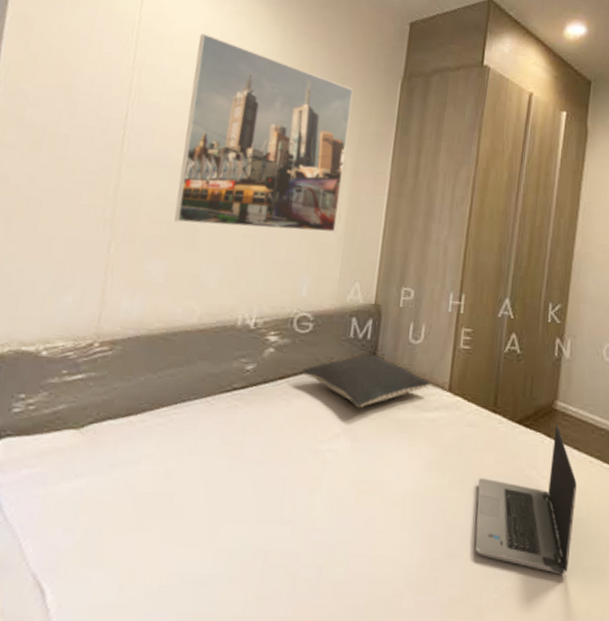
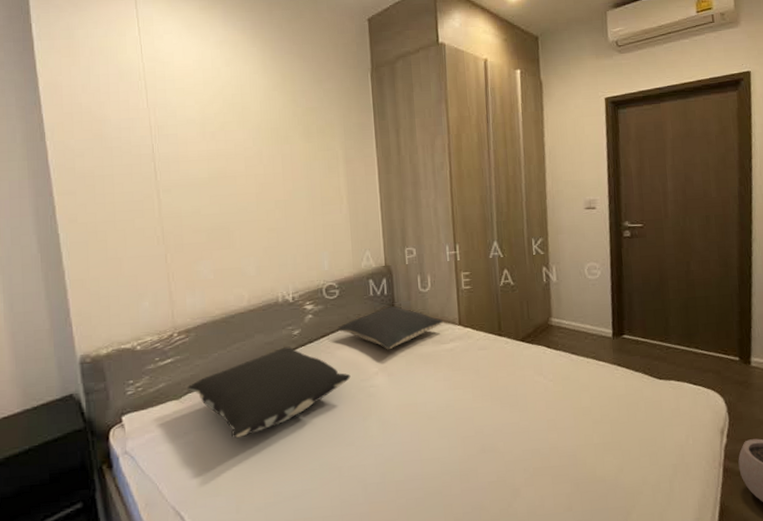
pillow: none [94,383,306,492] -> present [187,346,351,438]
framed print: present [174,34,353,233] -> none [194,67,341,229]
laptop computer: present [474,424,577,575] -> none [497,336,582,453]

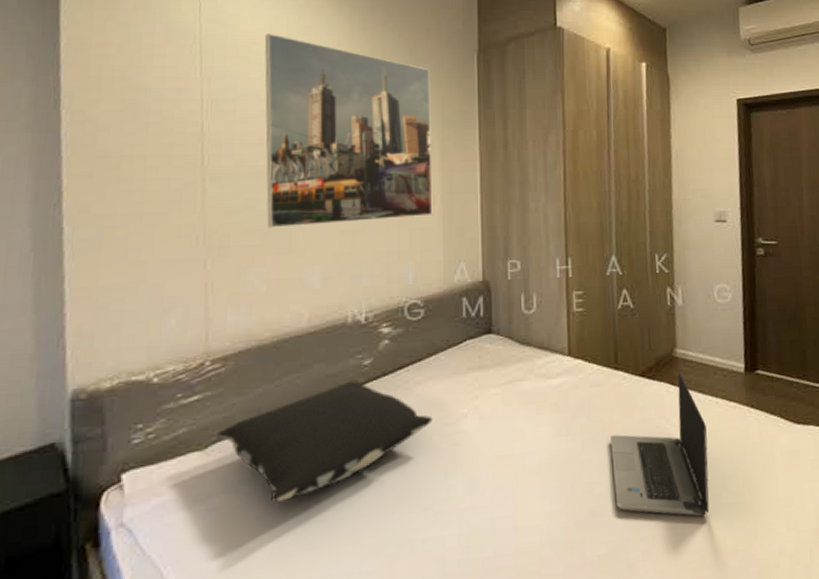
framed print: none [194,67,341,229] -> present [264,34,433,228]
pillow: present [337,305,444,350] -> none [419,330,550,386]
laptop computer: none [497,336,582,453] -> present [611,371,710,517]

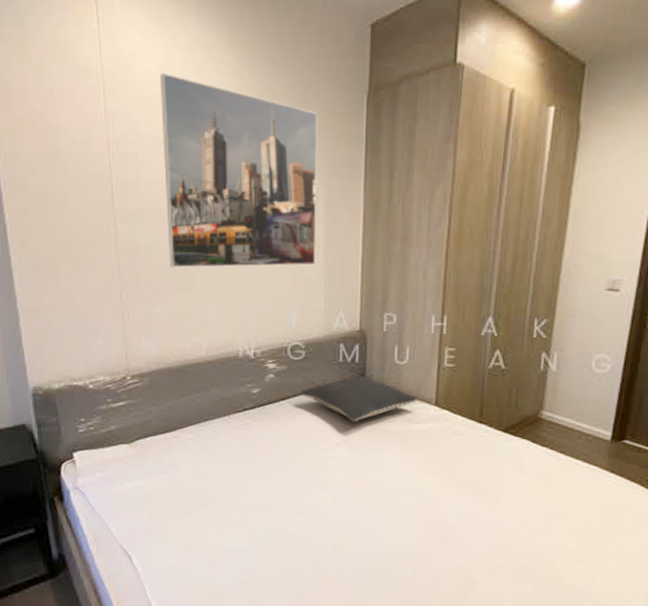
pillow: present [217,380,433,502] -> none [139,404,310,489]
pillow: none [419,330,550,386] -> present [300,375,418,422]
laptop computer: present [611,371,710,517] -> none [465,431,562,556]

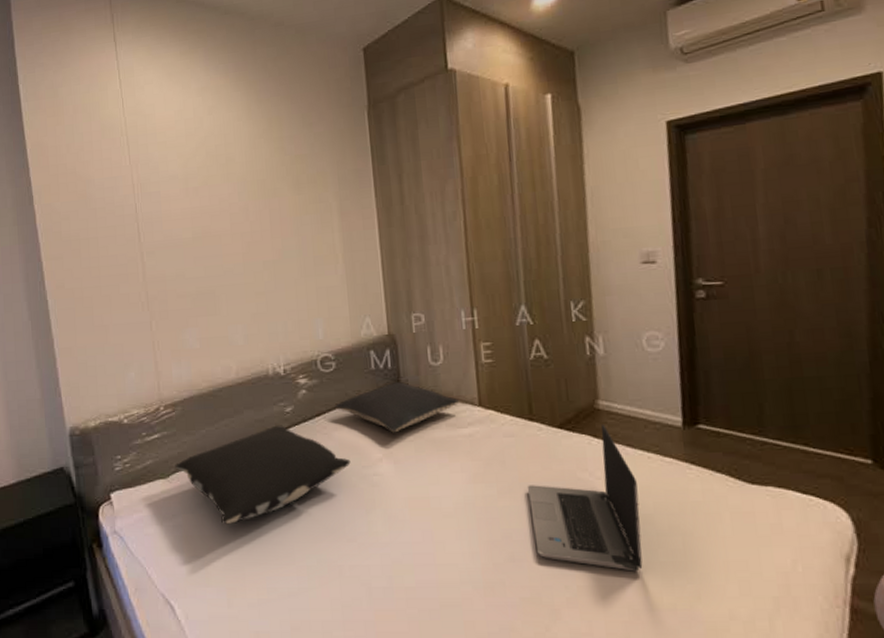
pillow: none [139,404,310,489] -> present [175,425,351,524]
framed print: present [159,74,318,268] -> none [176,118,336,293]
laptop computer: none [465,431,562,556] -> present [528,424,643,572]

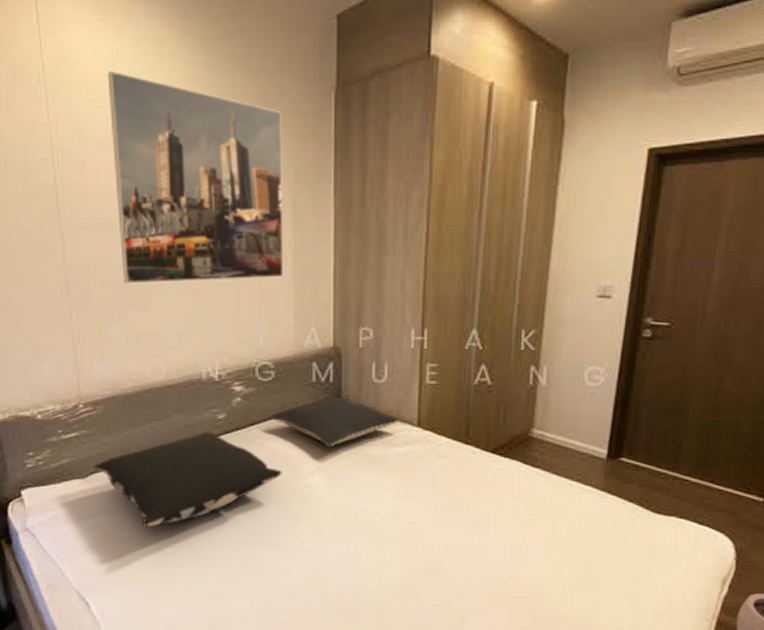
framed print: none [176,118,336,293] -> present [107,72,284,284]
laptop computer: present [528,424,643,572] -> none [453,451,556,585]

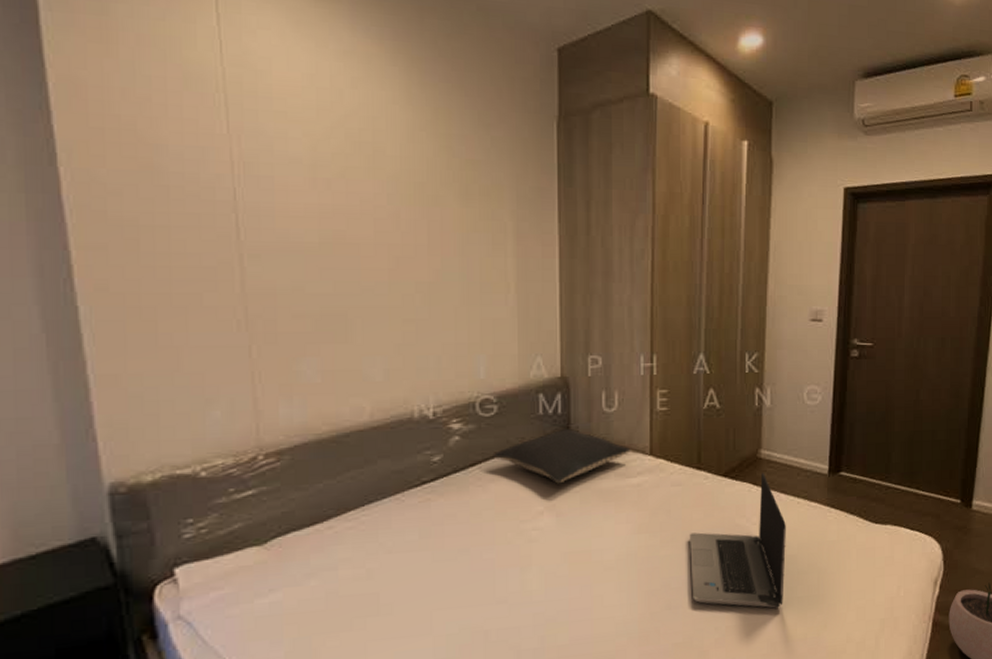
pillow: present [94,432,282,526] -> none [276,476,507,596]
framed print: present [107,72,284,284] -> none [303,84,506,314]
laptop computer: none [453,451,556,585] -> present [690,472,786,608]

